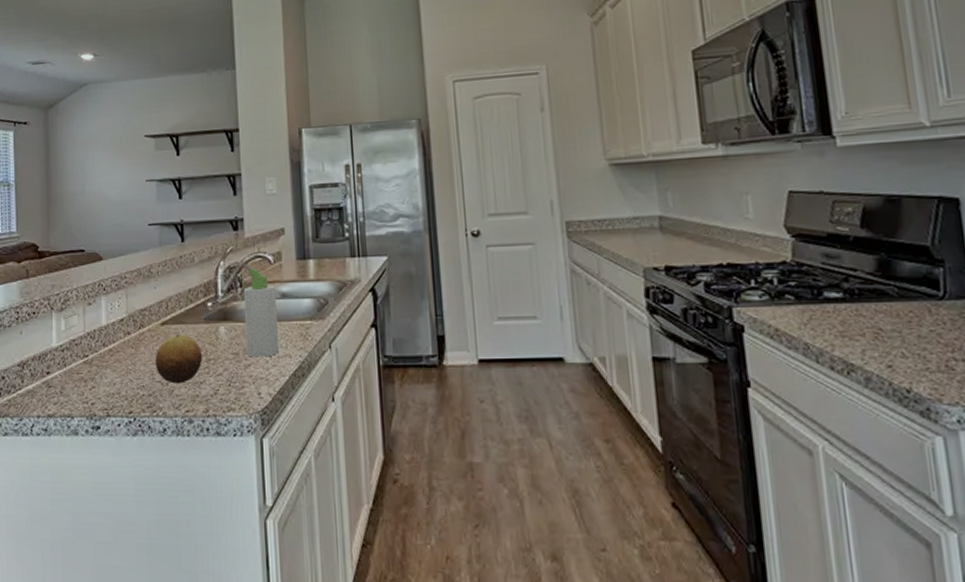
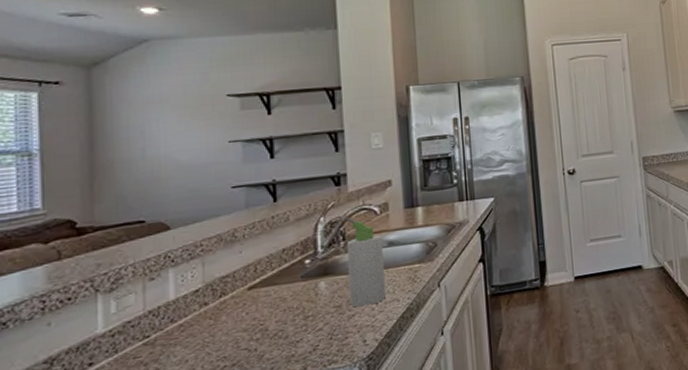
fruit: present [155,335,203,384] -> none [240,295,300,349]

